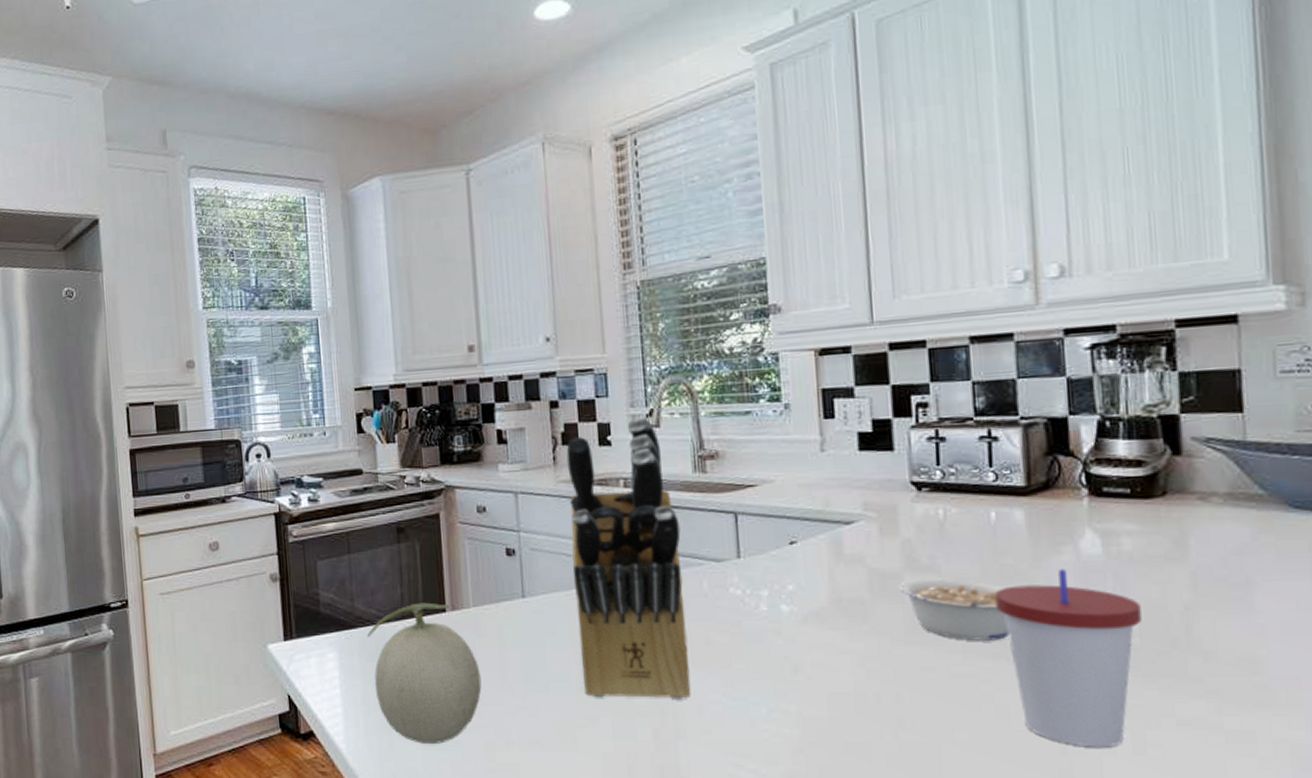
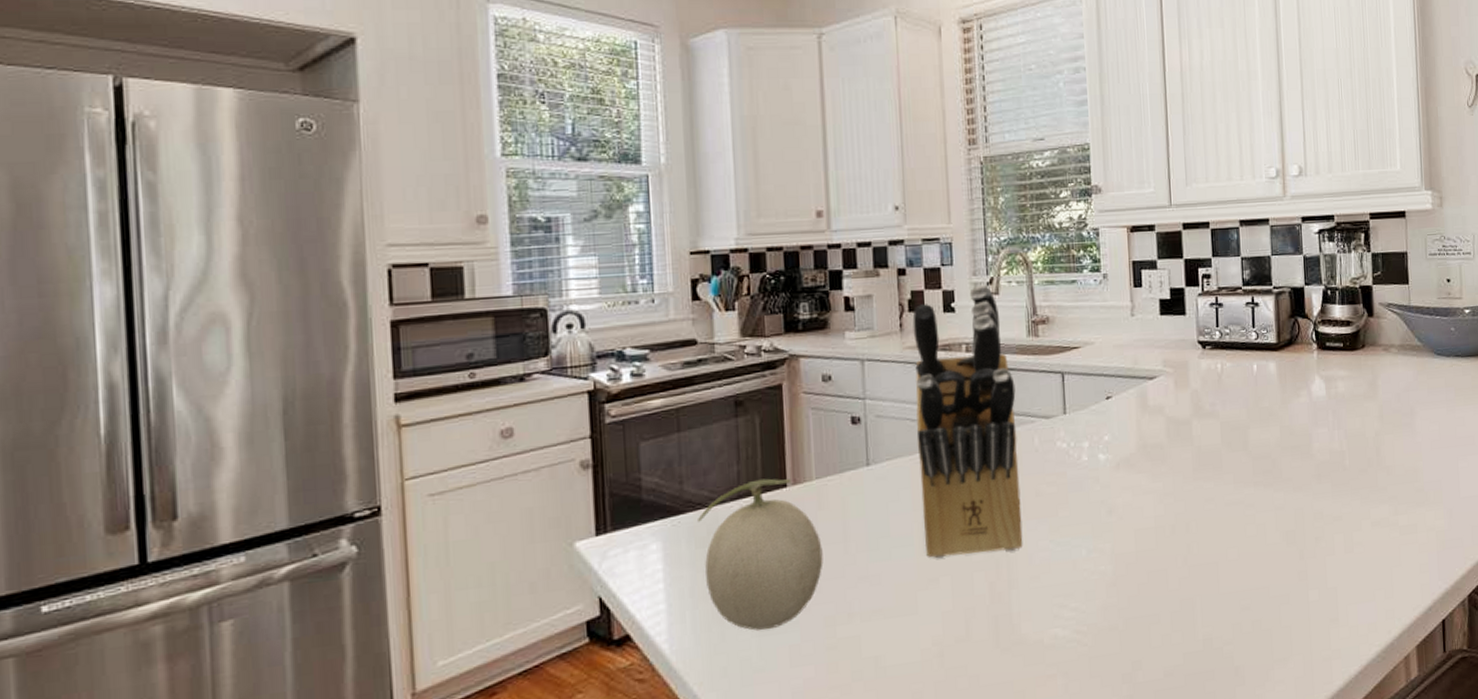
legume: present [899,578,1010,641] -> none [1189,421,1266,473]
cup: present [995,568,1142,748] -> none [1256,408,1350,551]

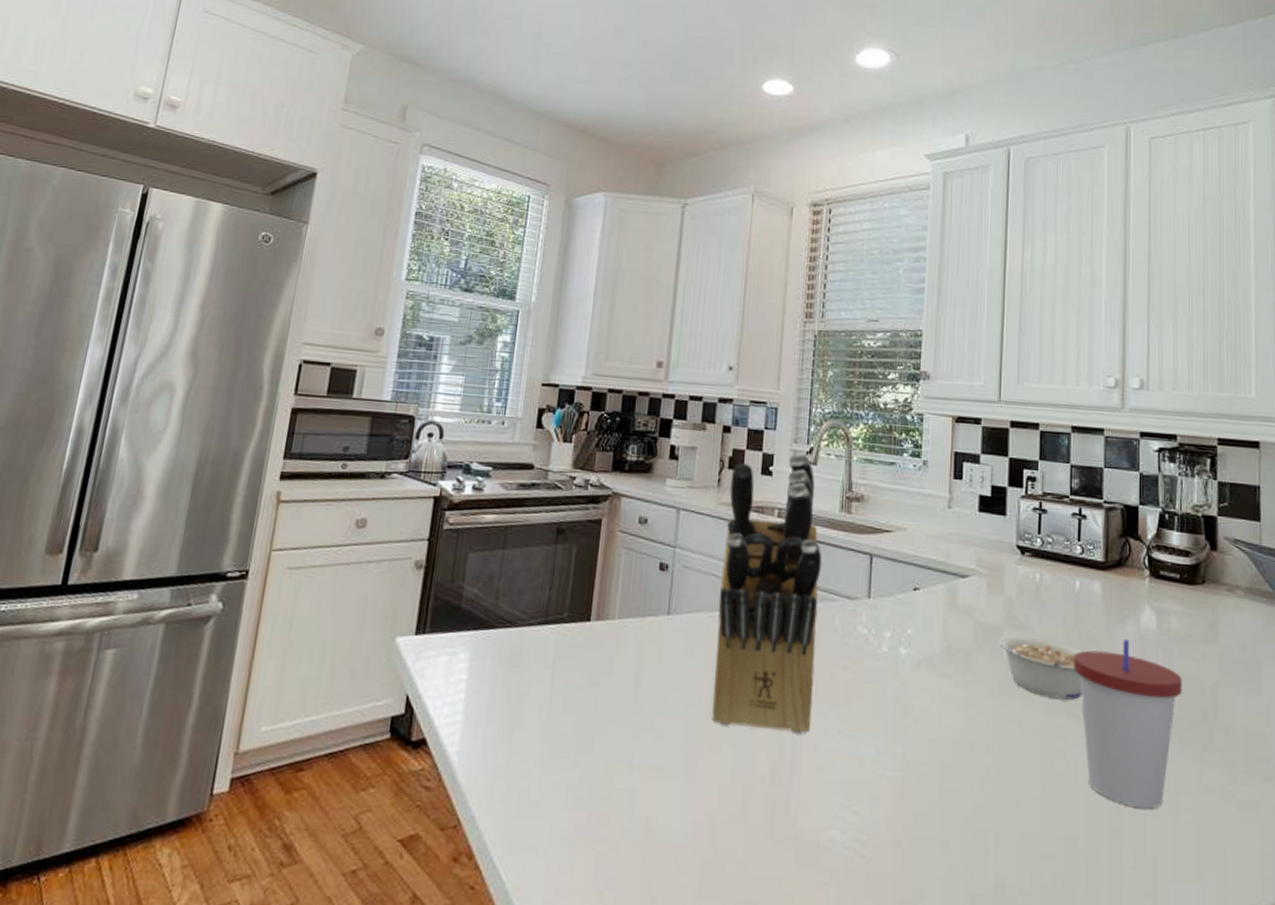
fruit: present [698,478,823,631] -> none [502,608,614,763]
legume: none [1189,421,1266,473] -> present [999,635,1083,700]
cup: none [1256,408,1350,551] -> present [1074,638,1182,809]

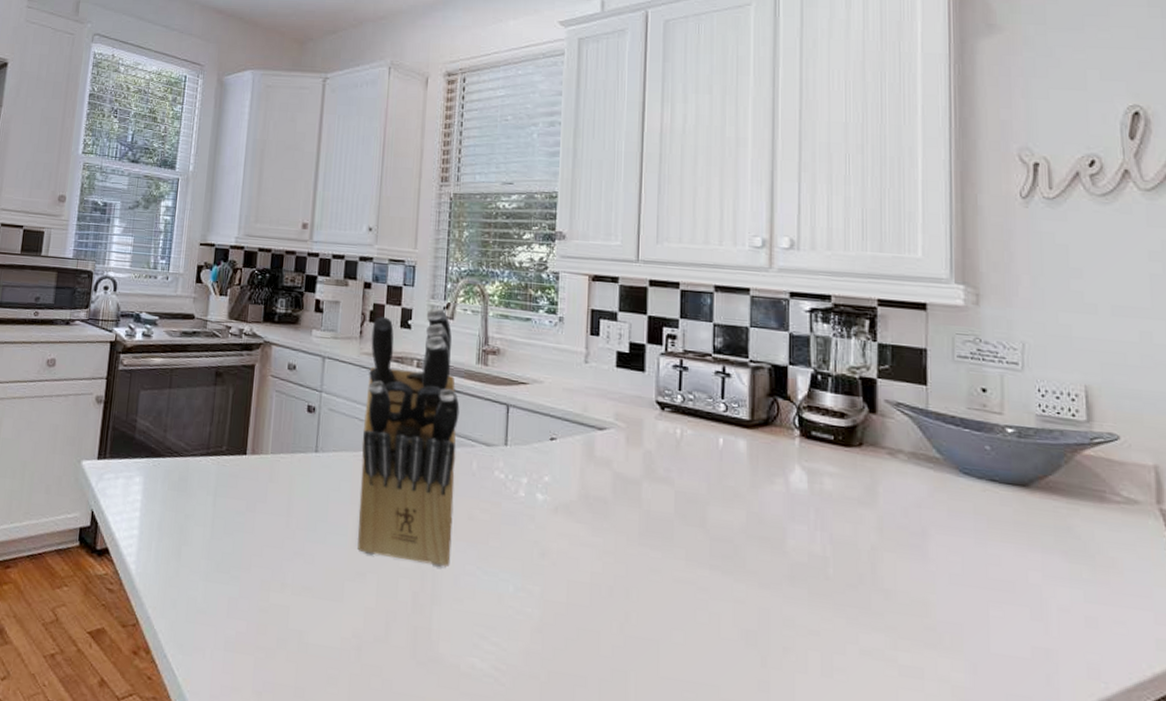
legume: present [999,635,1083,700] -> none [638,487,727,554]
cup: present [1074,638,1182,809] -> none [717,496,836,666]

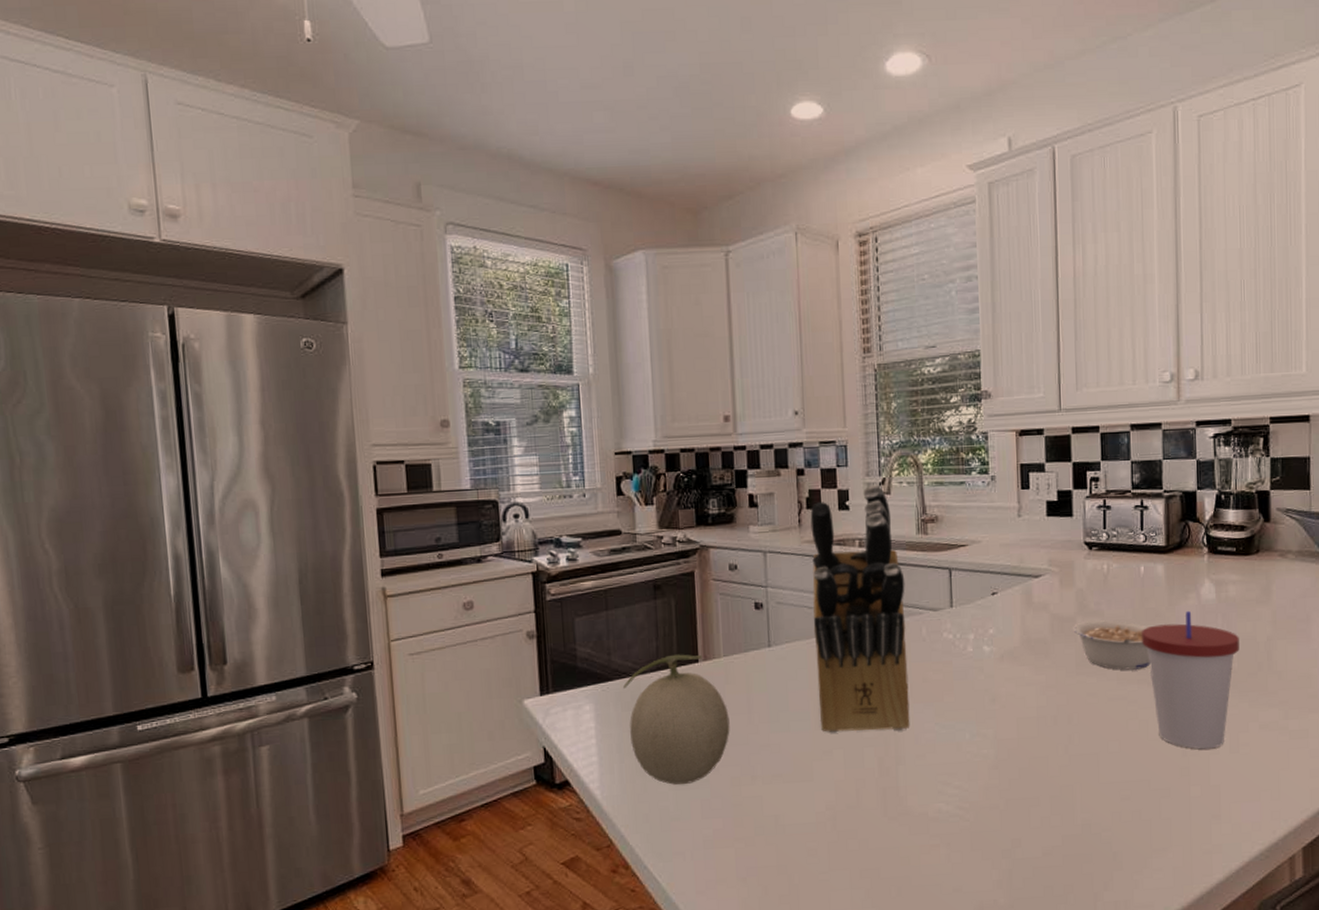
fruit: none [171,442,268,578] -> present [623,654,730,785]
legume: none [638,487,727,554] -> present [1073,620,1150,670]
cup: none [717,496,836,666] -> present [1142,610,1239,750]

